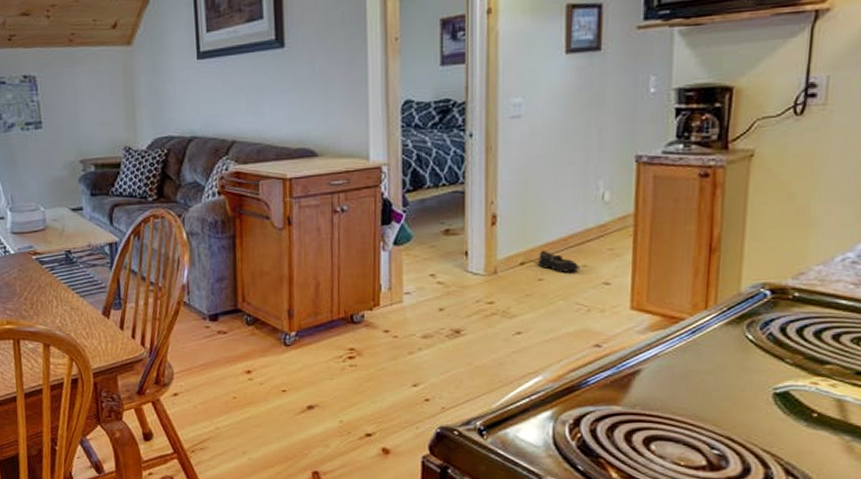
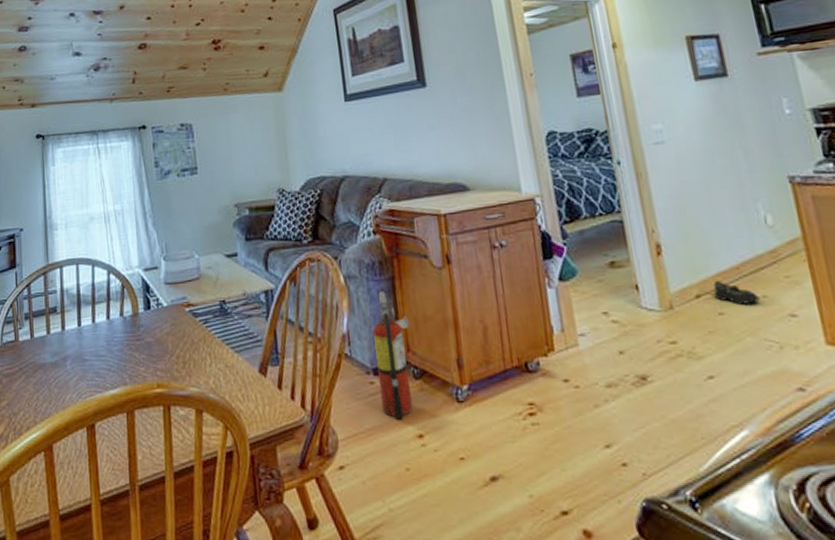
fire extinguisher: none [212,248,247,358] -> present [373,291,414,420]

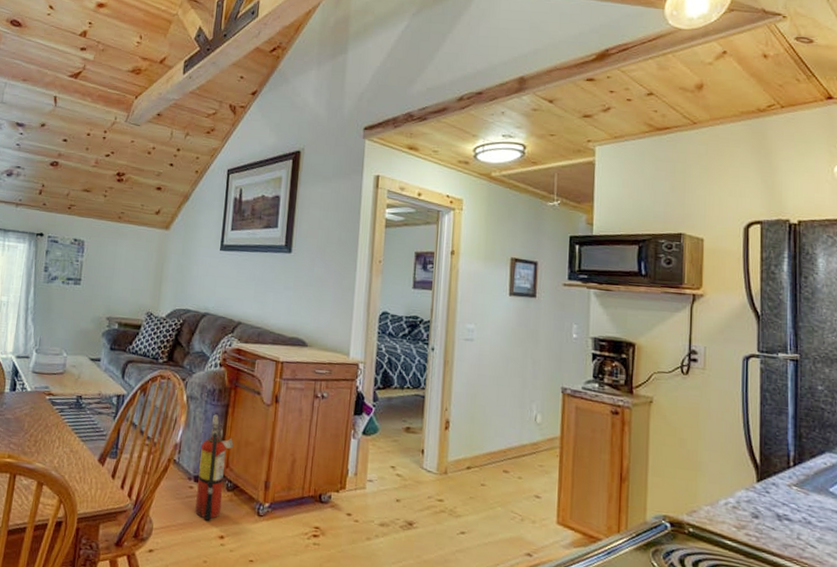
shoe: present [713,280,760,305] -> none [480,458,516,482]

